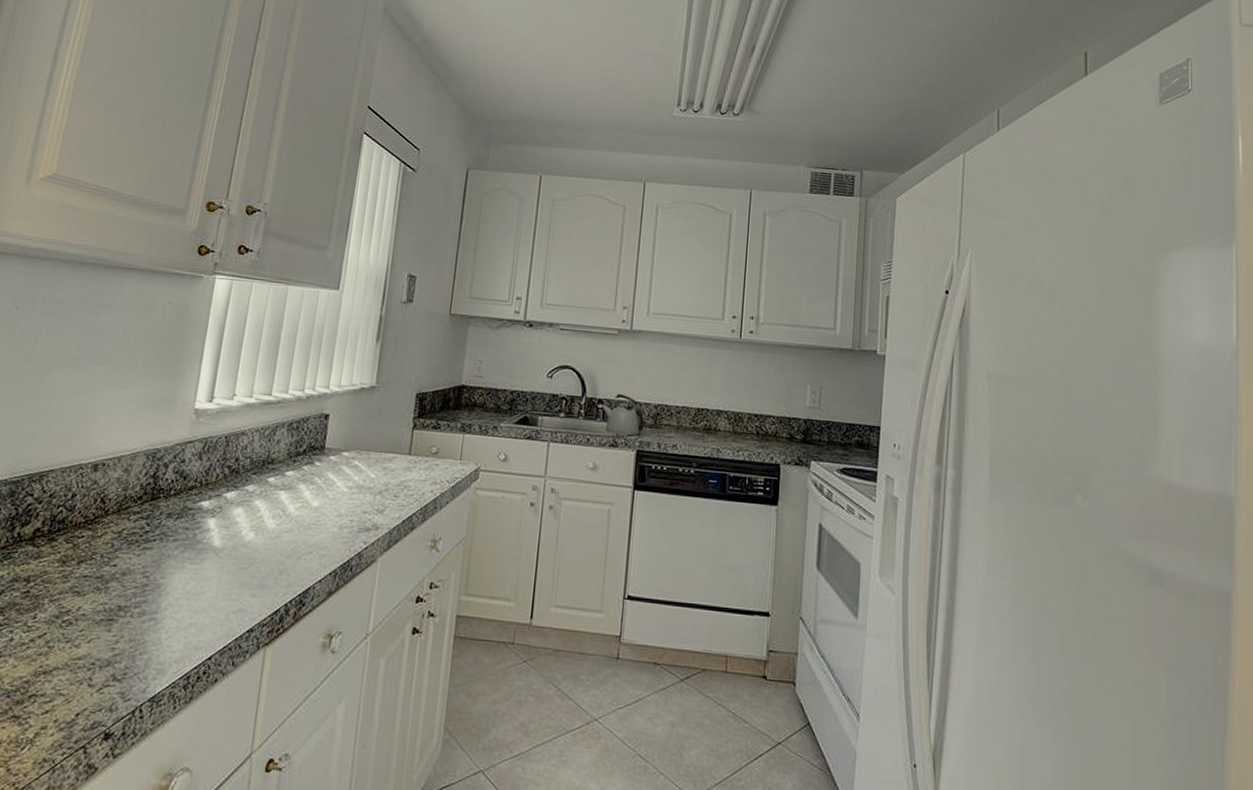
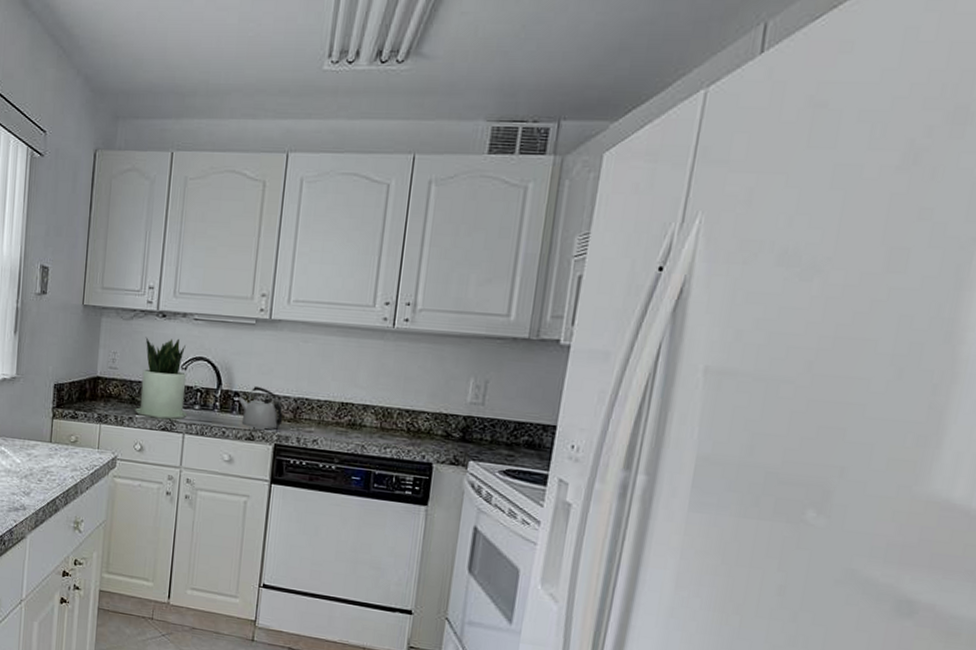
planter: none [500,346,553,429] -> present [135,337,188,421]

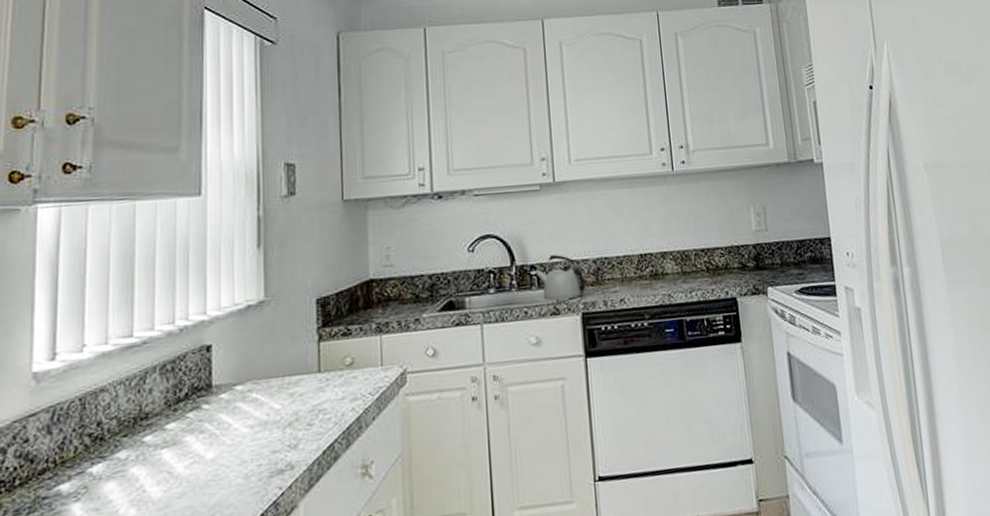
planter: present [135,337,188,421] -> none [421,219,483,316]

